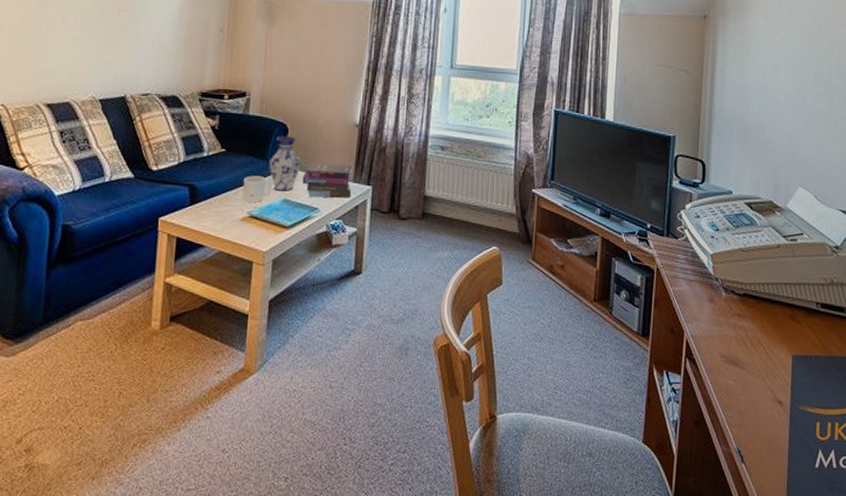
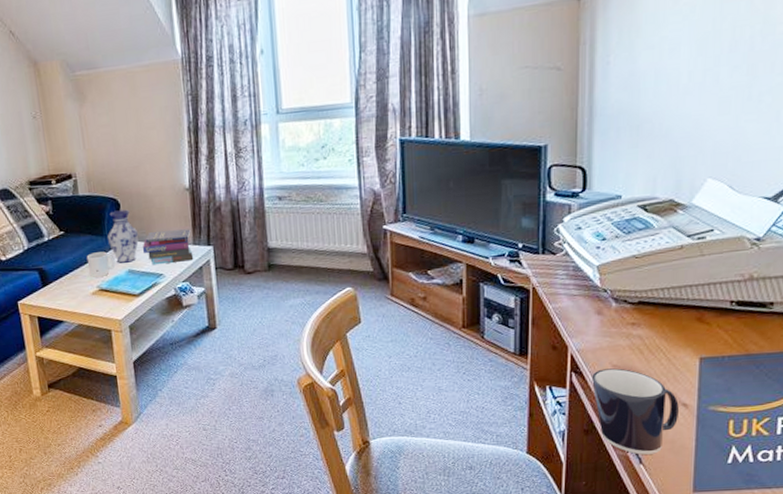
mug: none [703,358,775,453] -> present [592,368,679,455]

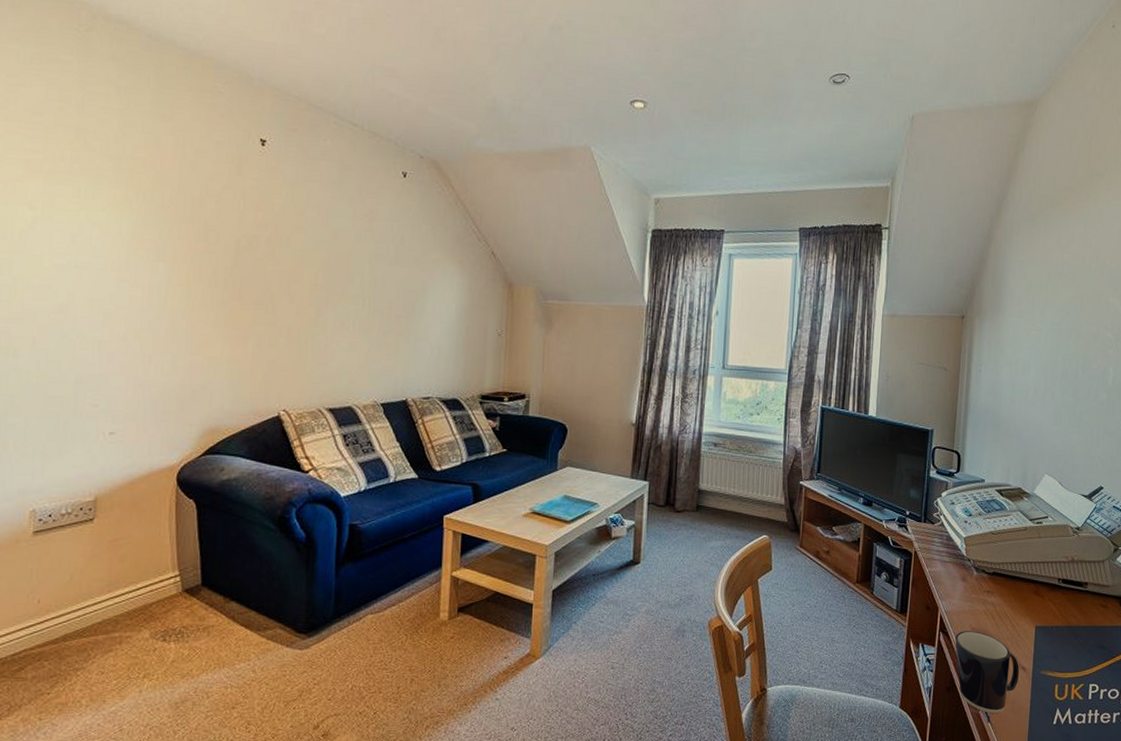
mug: present [86,251,116,278] -> none [524,474,553,500]
vase: present [106,209,139,263] -> none [548,435,581,488]
books: present [142,229,194,266] -> none [581,461,631,494]

